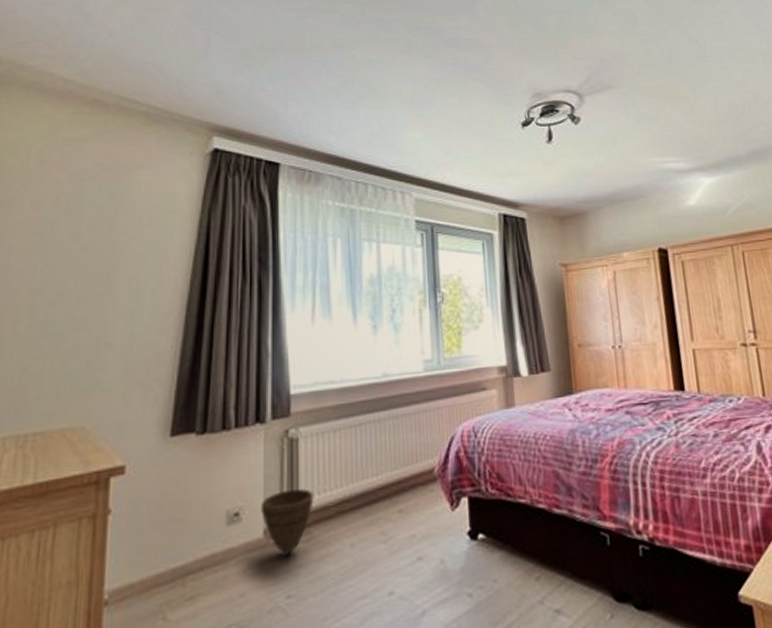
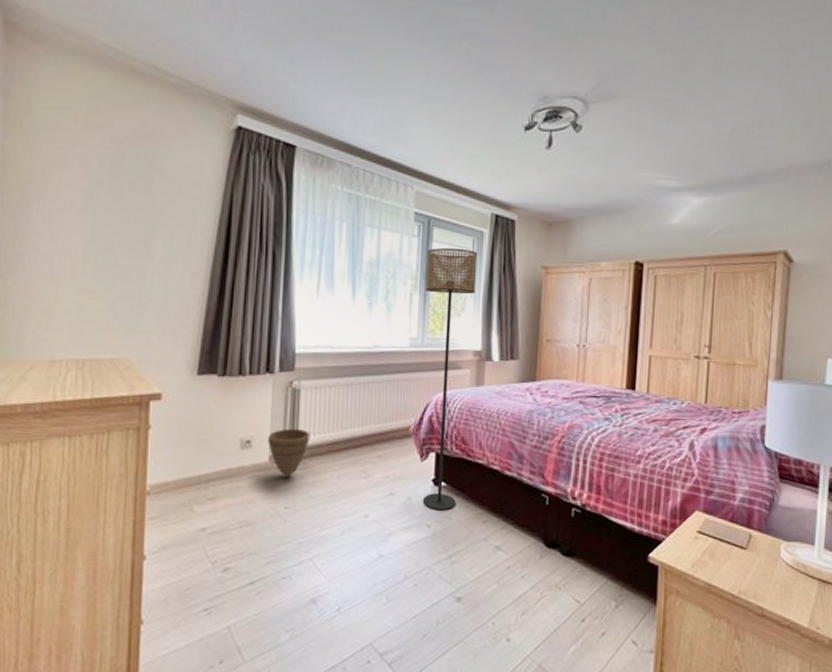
floor lamp: none [433,253,500,573] -> present [422,247,478,511]

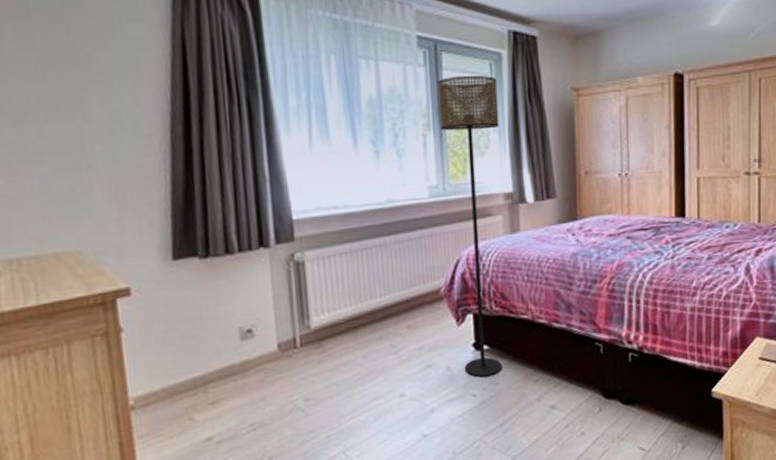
woven basket: present [268,428,310,477] -> none [273,307,325,365]

